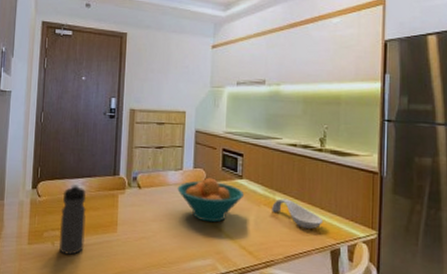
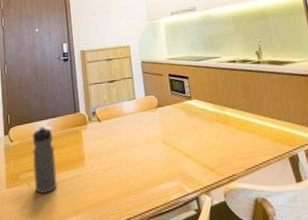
fruit bowl: present [177,177,245,223] -> none [133,102,197,145]
spoon rest: present [272,198,323,230] -> none [224,112,275,140]

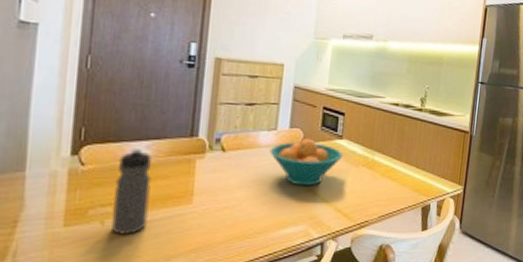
fruit bowl: none [133,102,197,145] -> present [269,138,344,186]

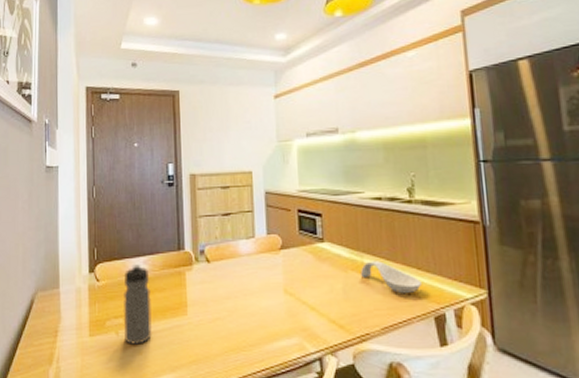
fruit bowl: present [269,138,344,186] -> none [251,243,328,295]
spoon rest: none [370,158,417,188] -> present [361,261,421,294]

